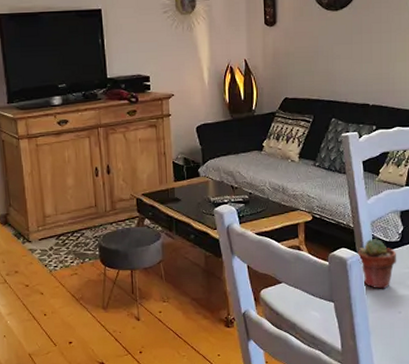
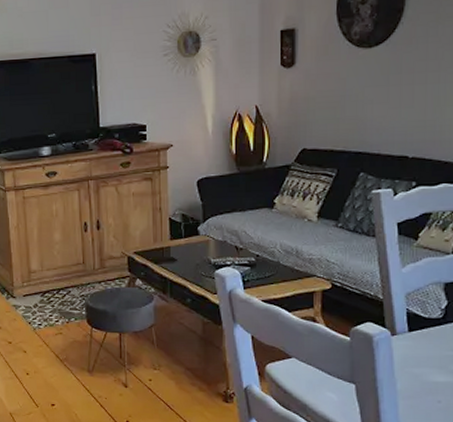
potted succulent: present [358,239,397,289] -> none [387,314,438,373]

